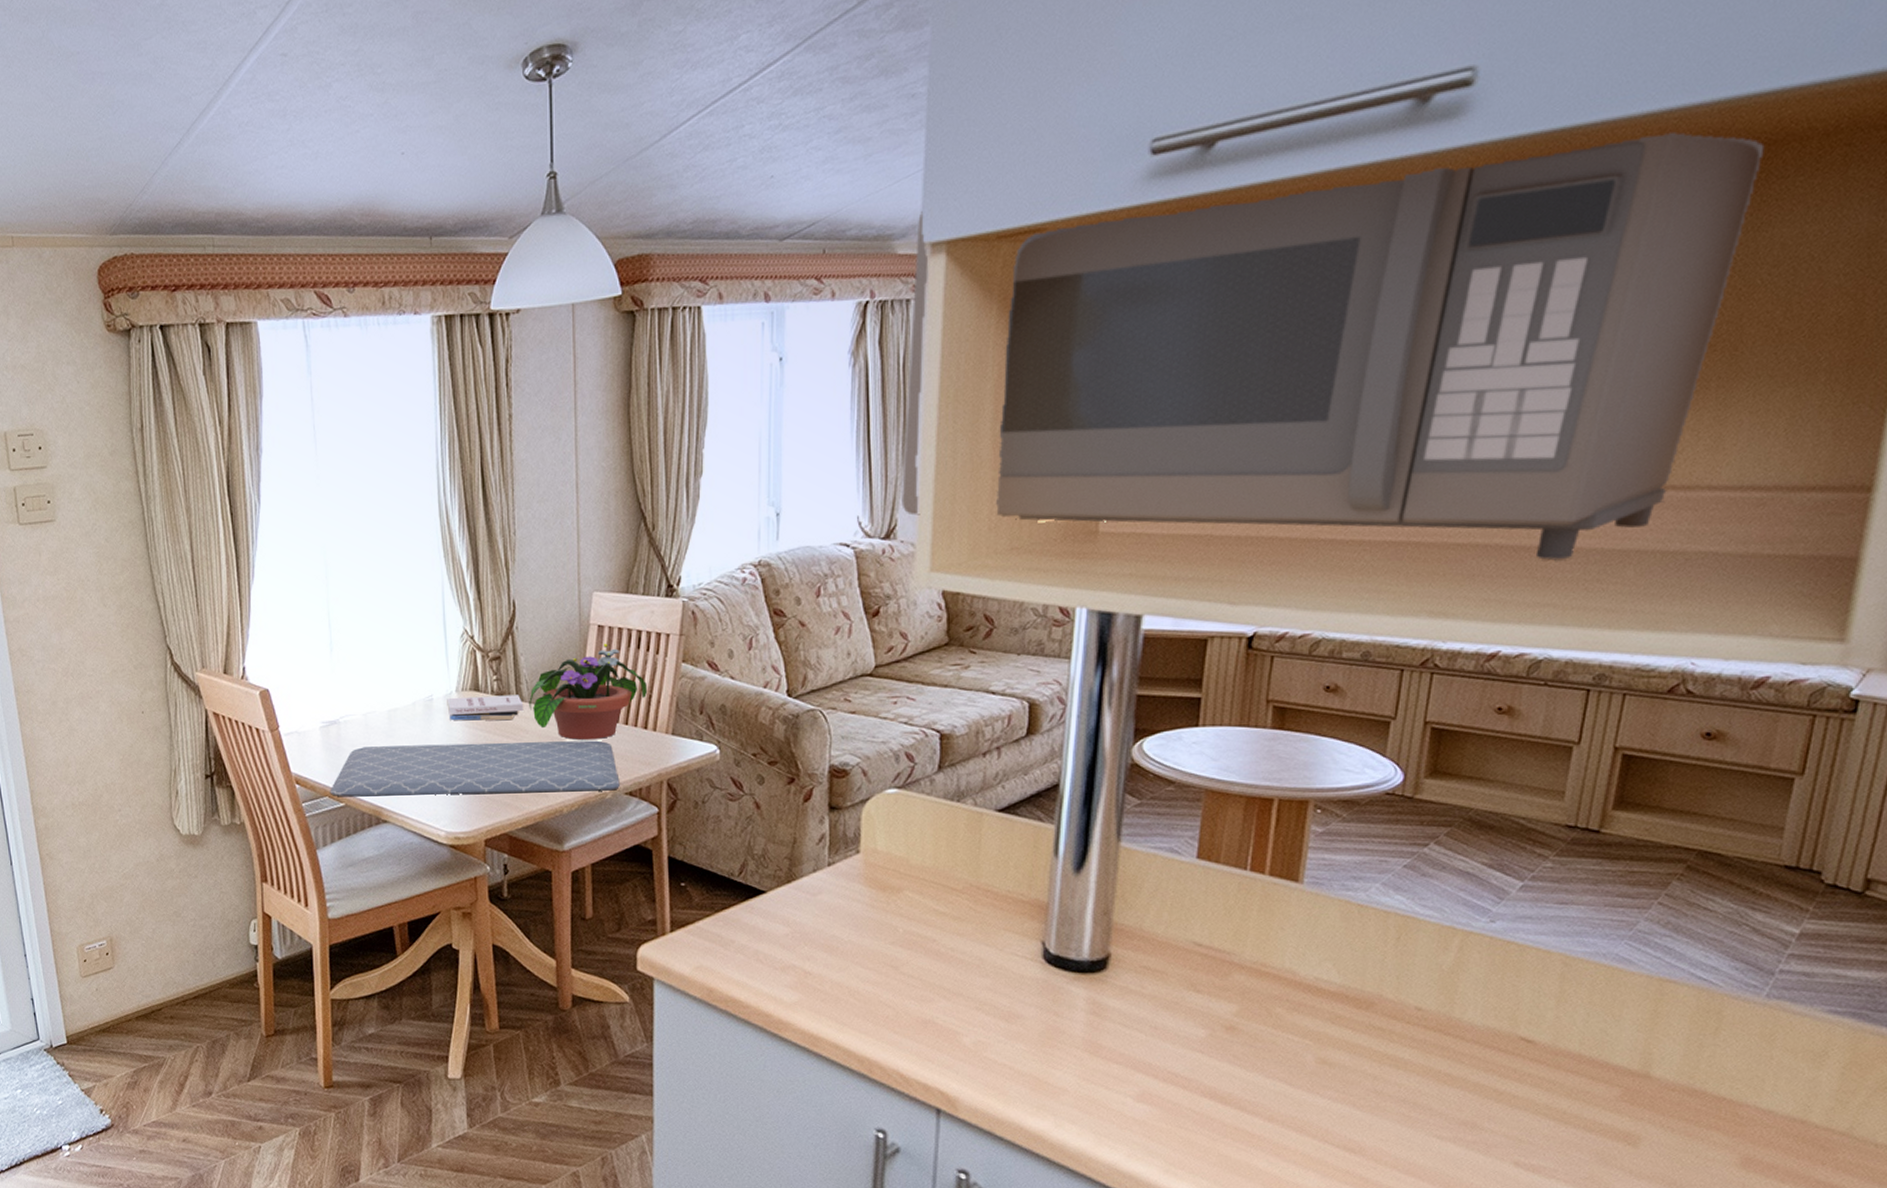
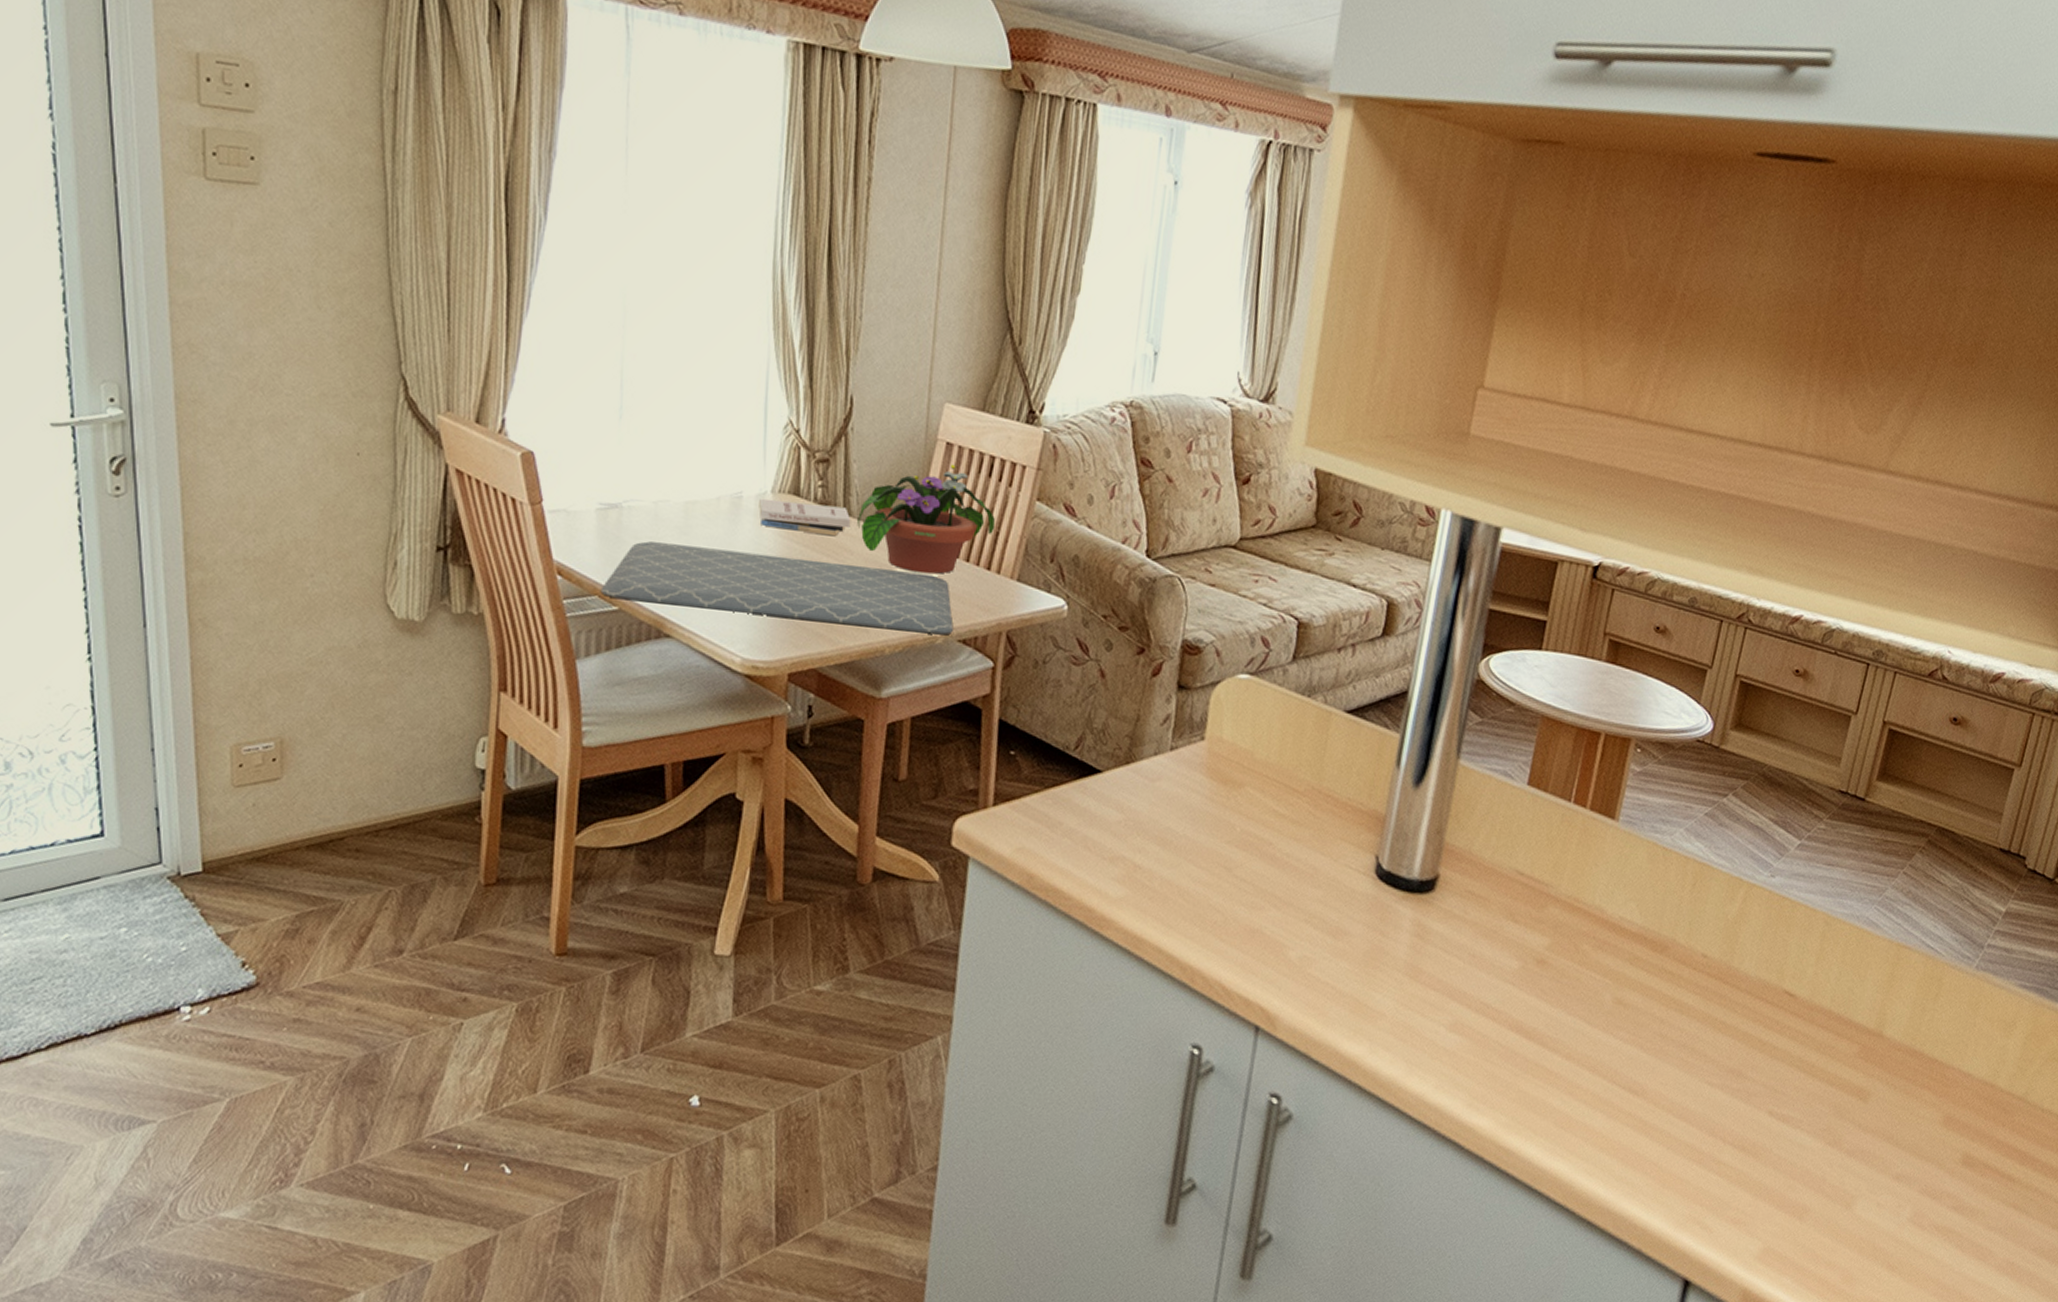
microwave: present [901,131,1765,561] -> none [1283,58,2044,536]

